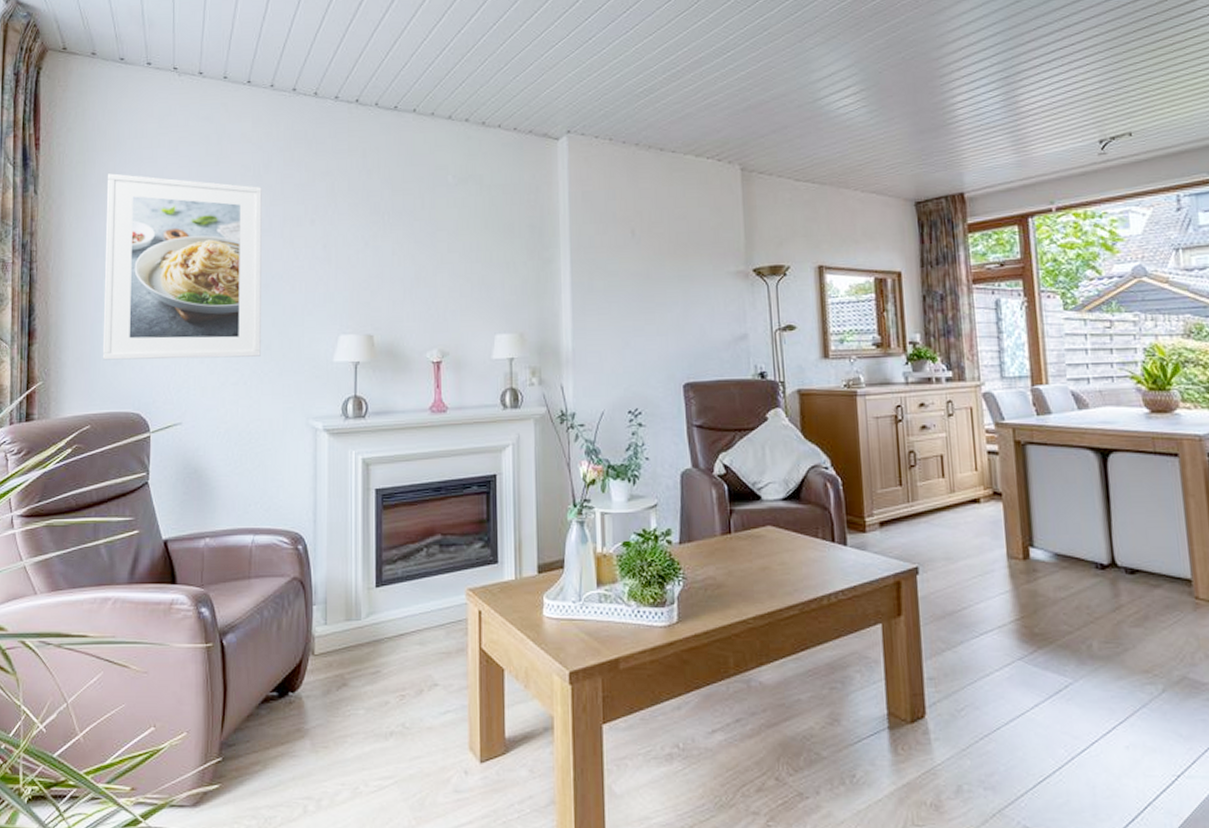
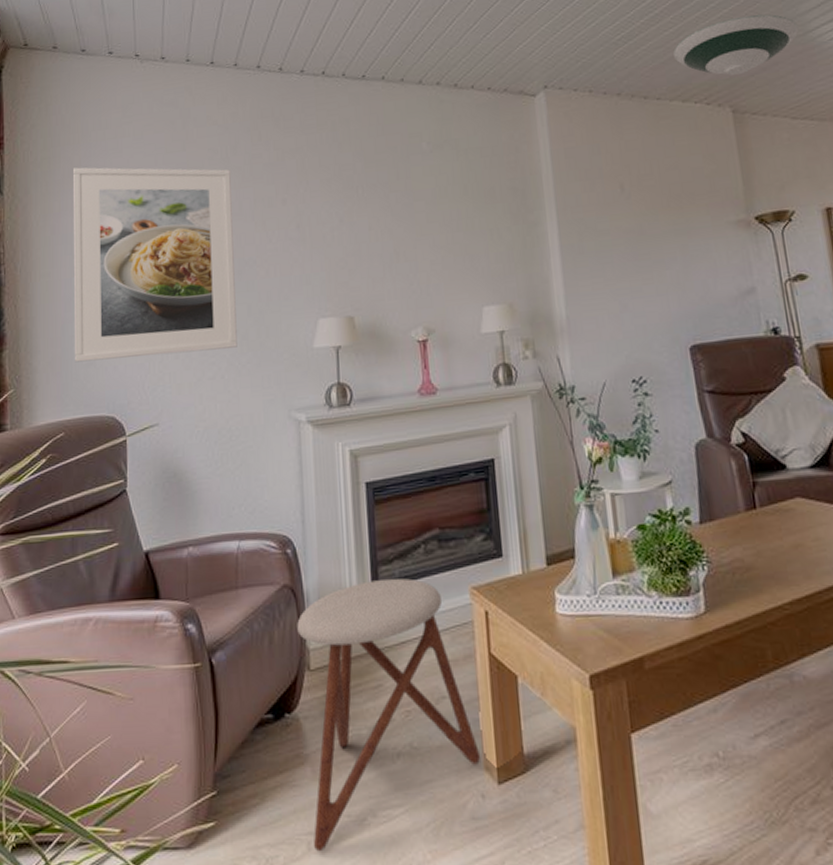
stool: none [304,578,466,815] -> present [297,578,481,852]
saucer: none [691,79,809,136] -> present [673,14,799,76]

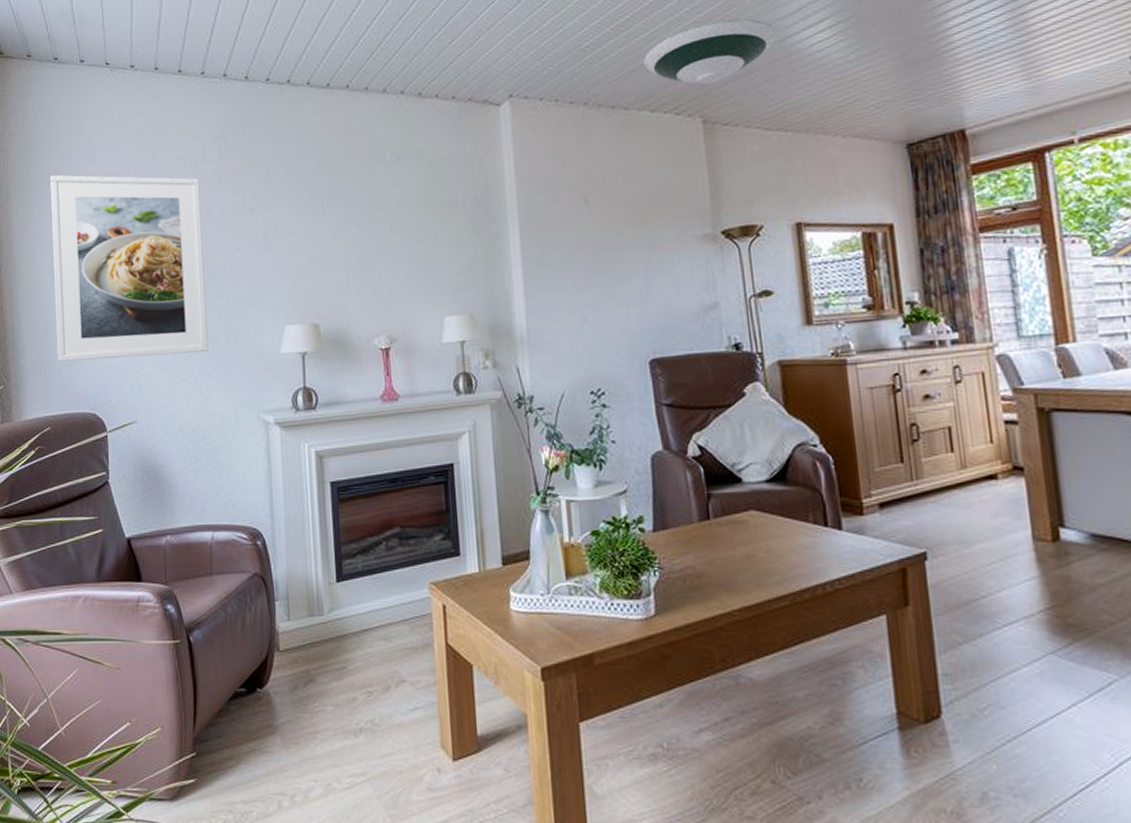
stool: present [297,578,481,852] -> none [267,572,437,811]

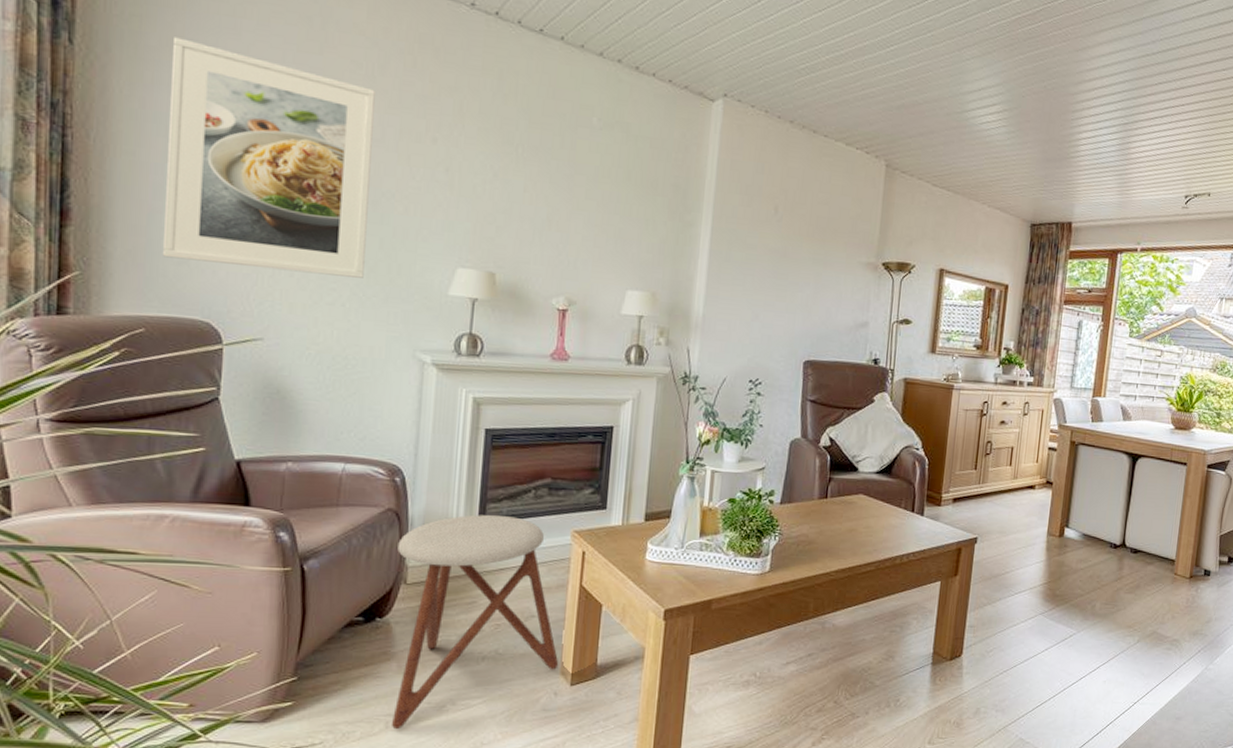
stool: none [267,572,437,811] -> present [391,514,559,730]
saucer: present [644,19,777,85] -> none [848,78,959,134]

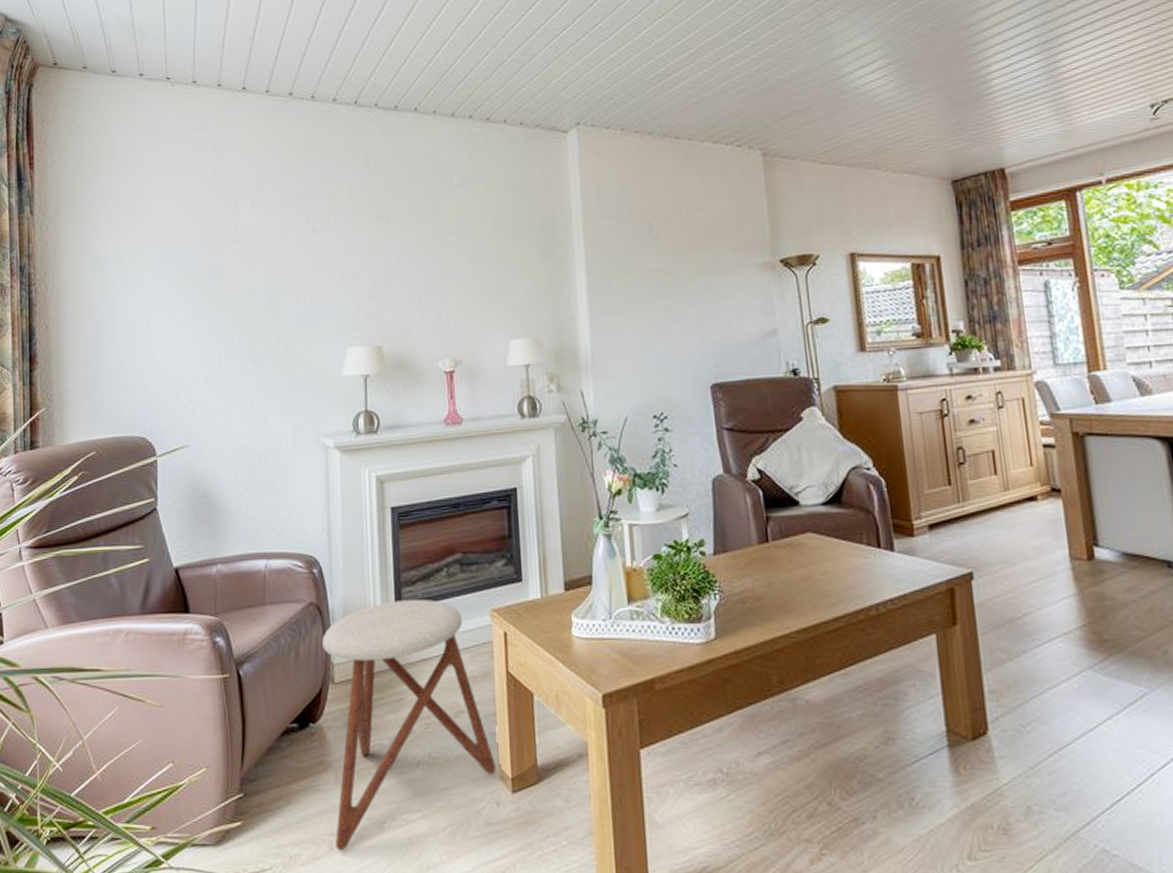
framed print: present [162,37,375,278] -> none [104,190,267,383]

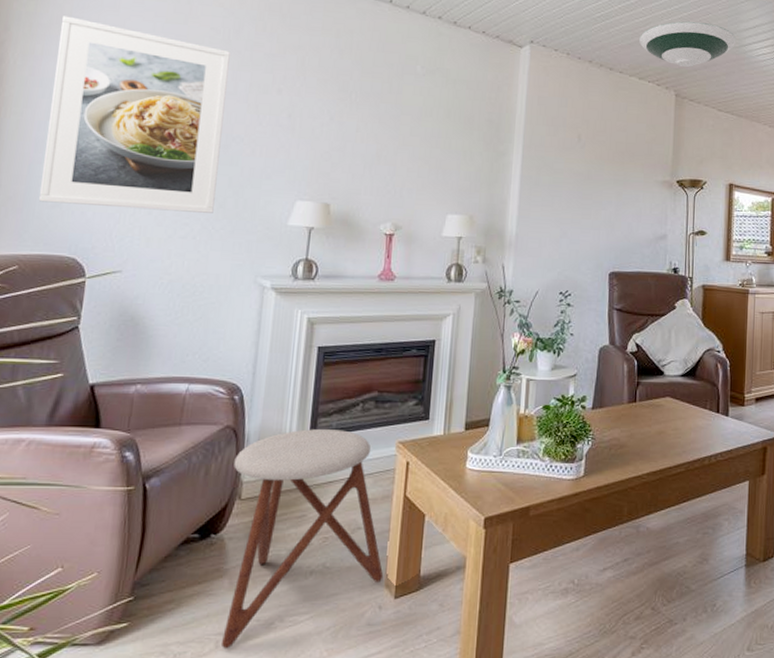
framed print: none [104,190,267,383] -> present [38,16,230,213]
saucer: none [706,57,832,119] -> present [639,21,737,68]

